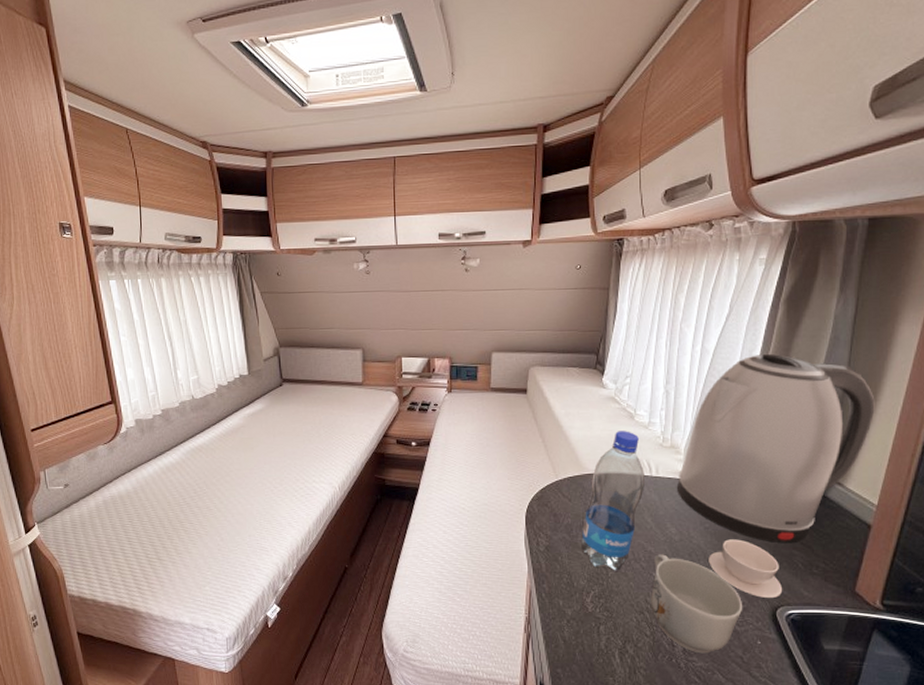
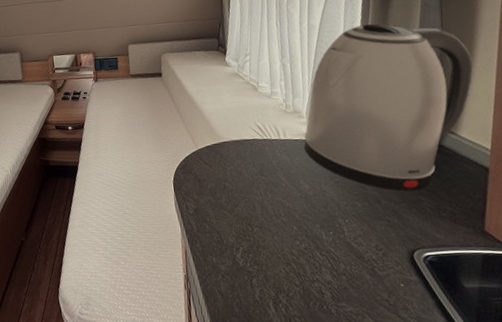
bottle: present [581,431,646,571] -> none [225,101,276,228]
mug: present [650,554,743,654] -> none [293,209,382,299]
teacup: present [709,539,783,598] -> none [342,190,417,243]

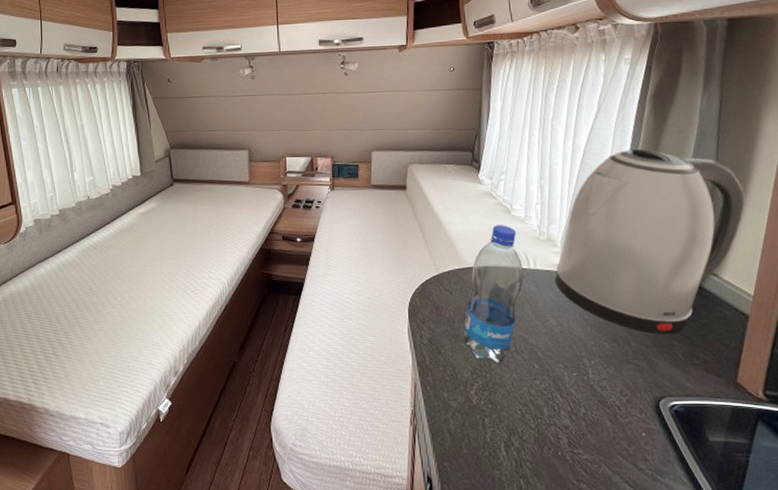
bottle: none [225,101,276,228] -> present [463,225,524,363]

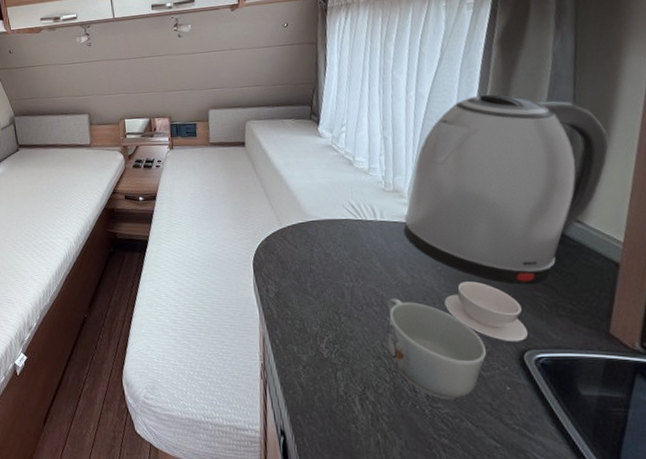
bottle: present [463,225,524,363] -> none [310,177,371,316]
mug: none [533,346,626,446] -> present [386,298,487,400]
teacup: none [589,330,665,389] -> present [444,281,529,341]

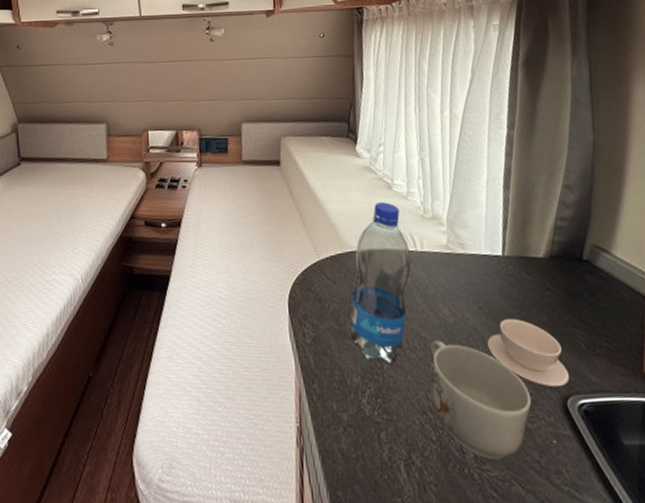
bottle: none [310,177,371,316] -> present [350,202,411,364]
kettle: present [404,94,609,284] -> none [444,117,627,321]

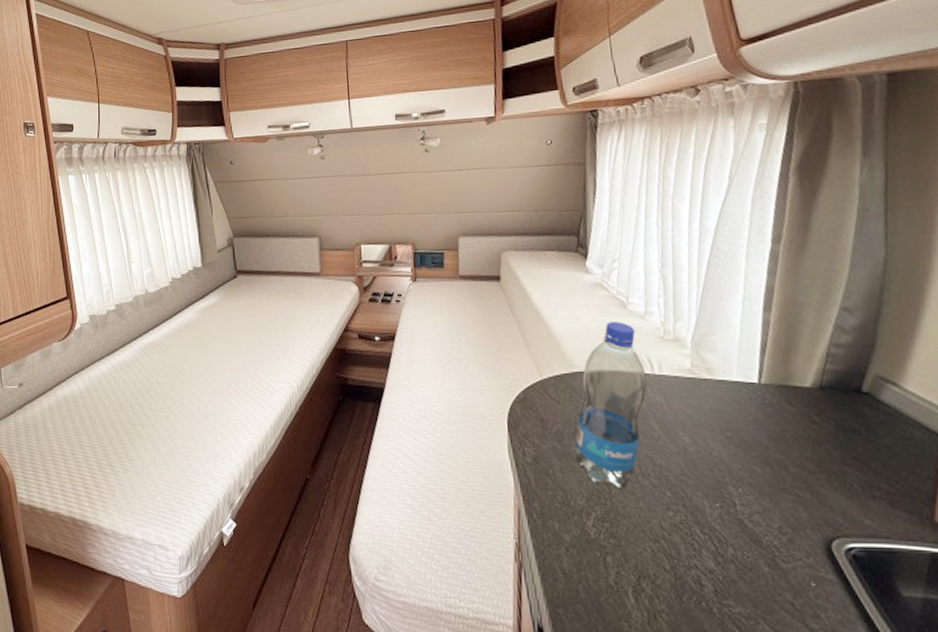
mug: present [430,340,532,460] -> none [666,469,787,597]
teacup: present [487,319,570,386] -> none [735,452,837,527]

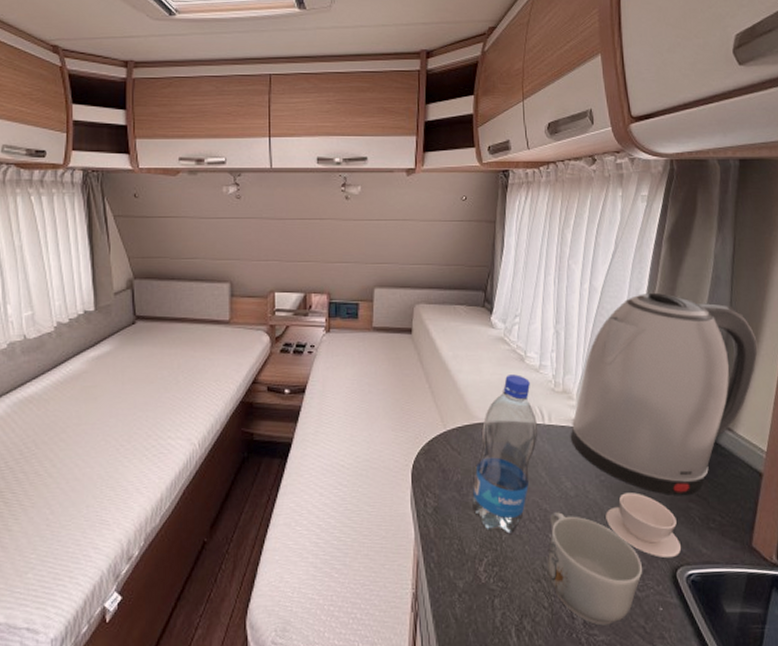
mug: none [666,469,787,597] -> present [547,512,643,626]
kettle: none [686,229,928,456] -> present [571,292,758,495]
teacup: none [735,452,837,527] -> present [605,492,682,557]

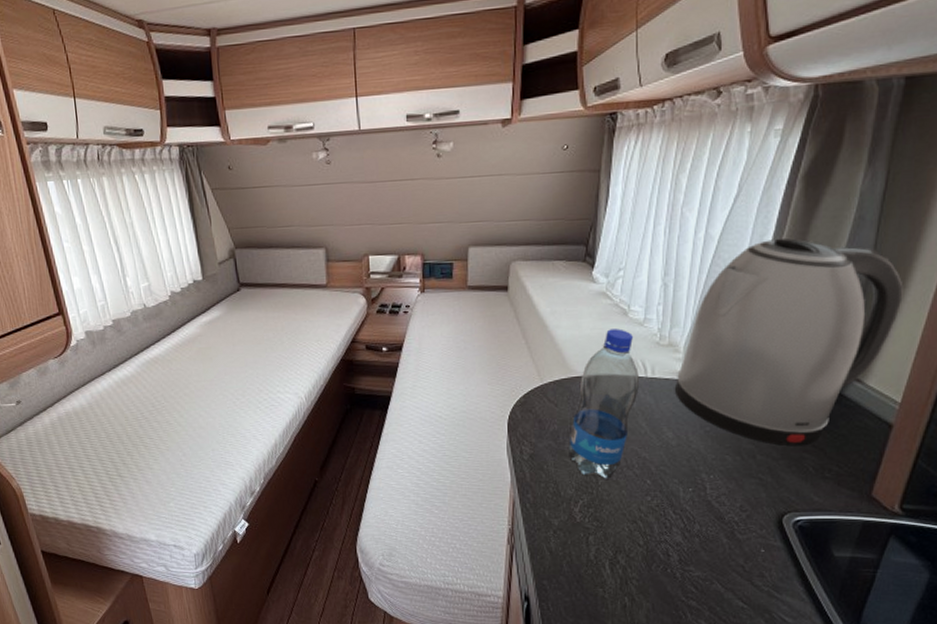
mug: present [547,512,643,626] -> none [643,460,746,563]
teacup: present [605,492,682,557] -> none [709,443,791,504]

